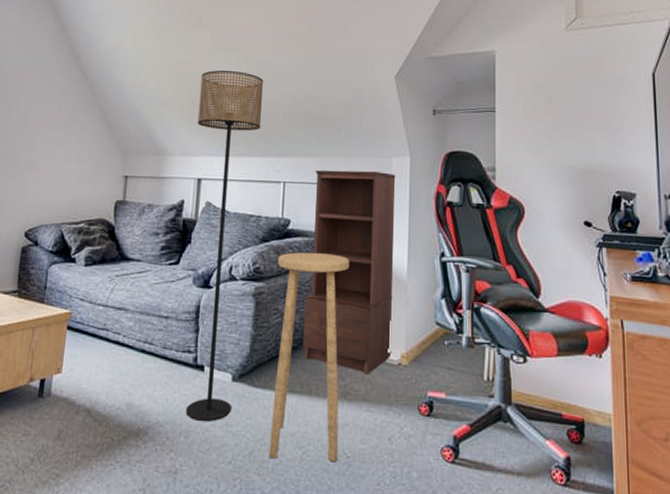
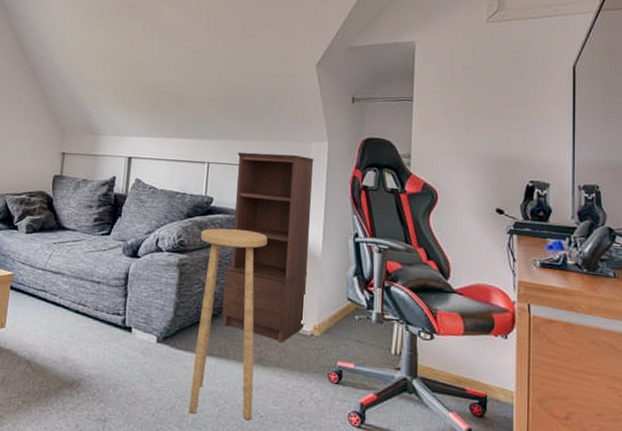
floor lamp: present [185,70,264,421] -> none [114,56,192,377]

